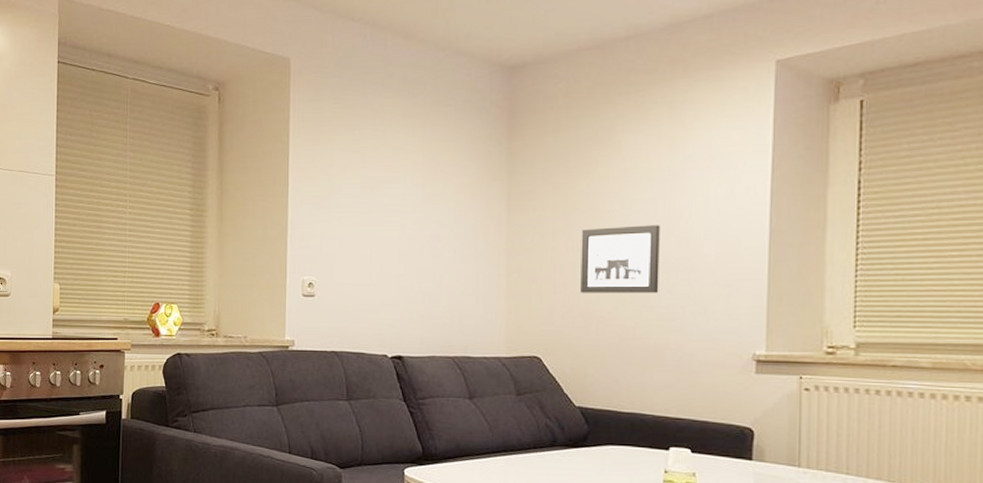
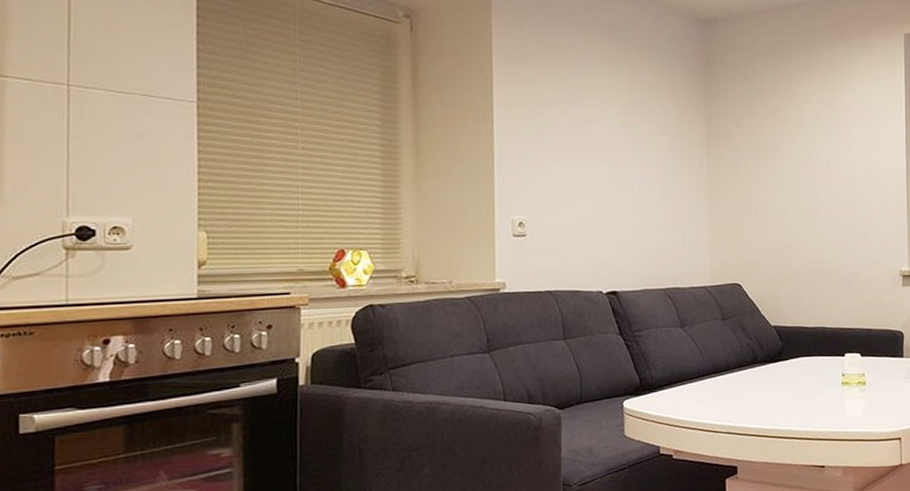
wall art: present [580,225,660,293] -> none [769,165,831,225]

